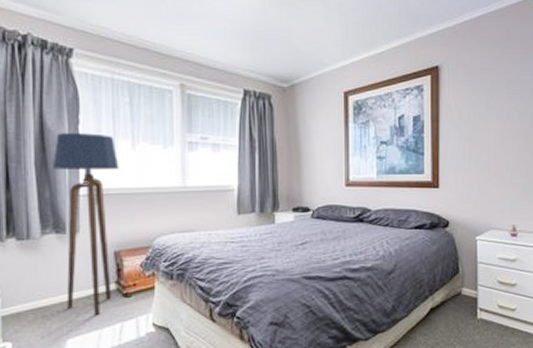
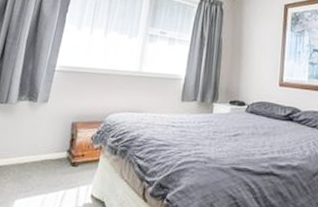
floor lamp: present [52,133,119,316] -> none [22,18,92,181]

